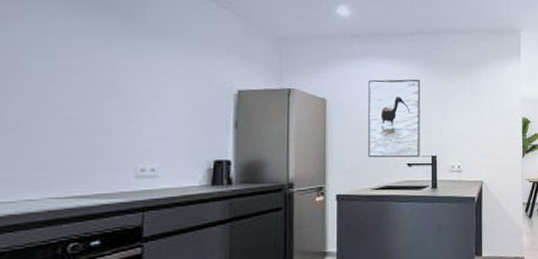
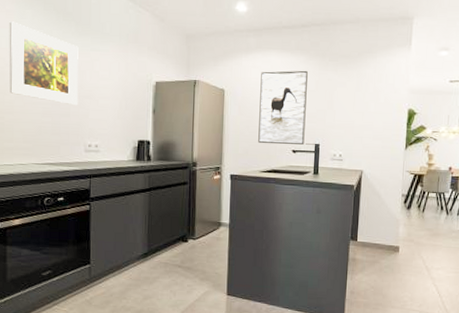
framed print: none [13,11,127,120] -> present [9,21,79,106]

